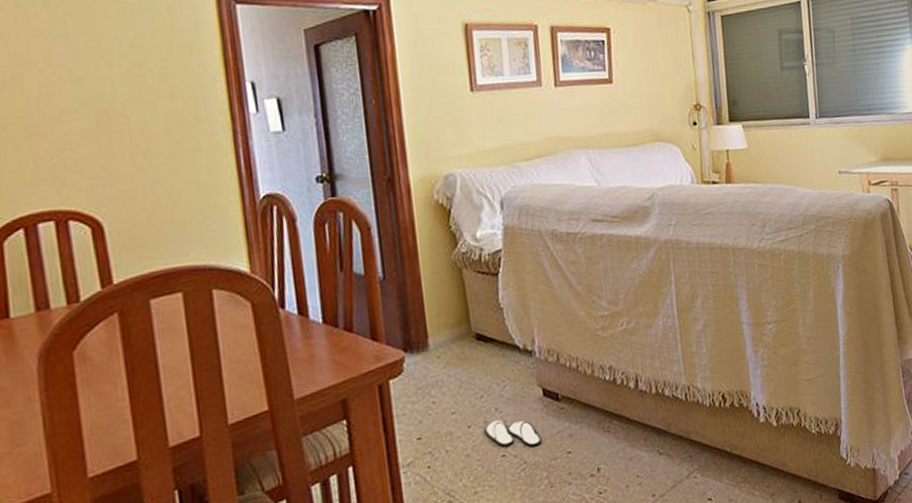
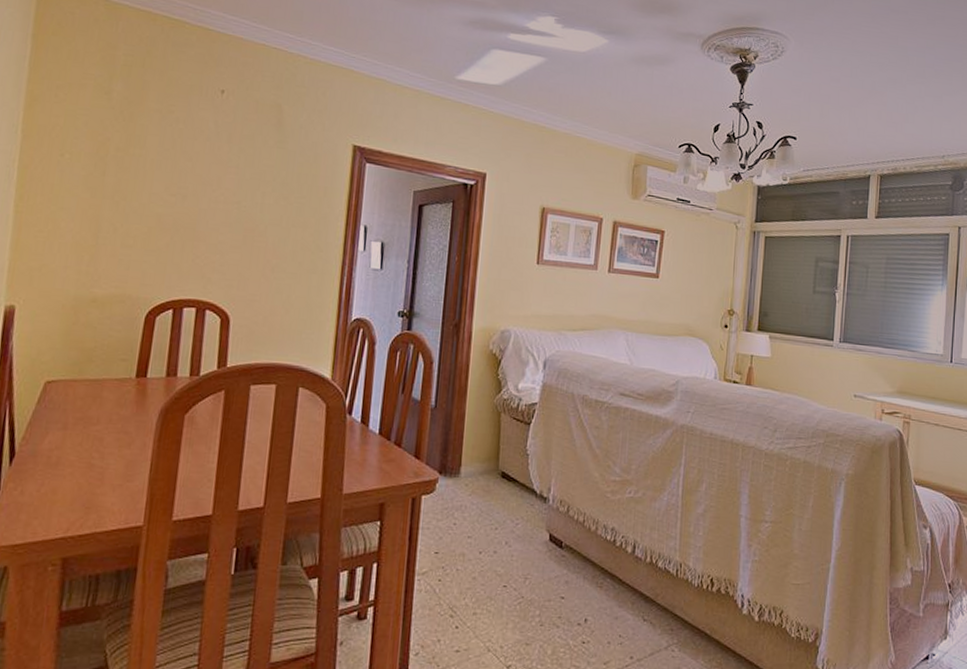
slippers: present [484,419,542,448] -> none [493,552,541,585]

